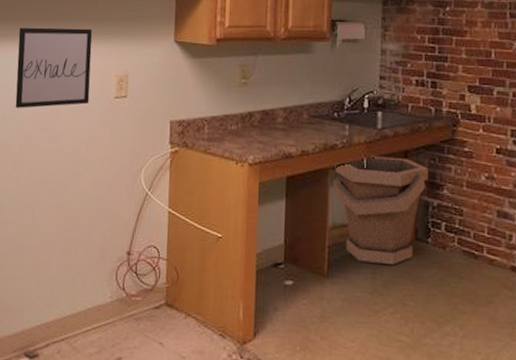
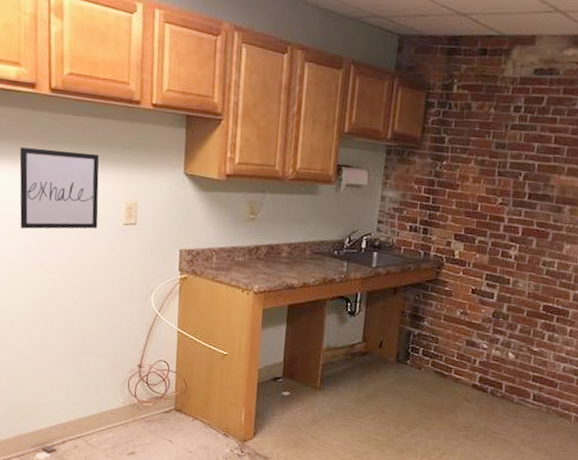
bucket: present [333,156,429,266] -> none [329,290,414,382]

